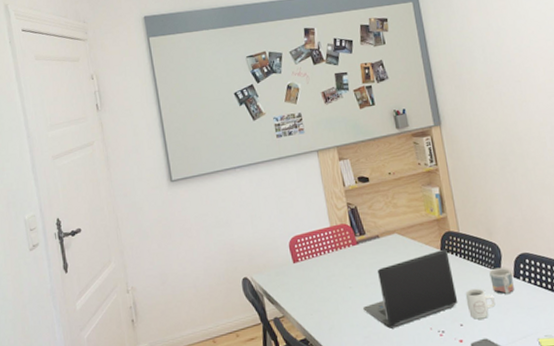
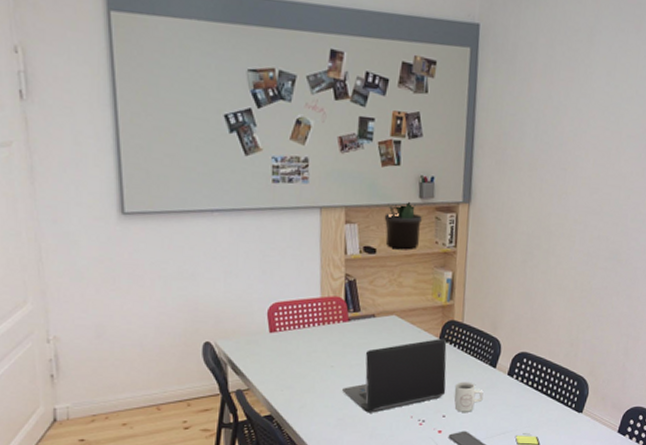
planter: none [371,134,404,175] -> present [385,202,422,250]
mug: present [489,267,515,294] -> none [483,363,507,390]

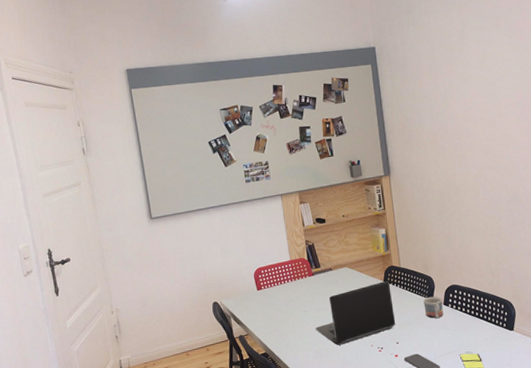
planter: present [385,202,422,250] -> none [328,182,356,218]
mug: present [454,382,483,412] -> none [402,313,427,339]
mug: none [483,363,507,390] -> present [423,296,443,318]

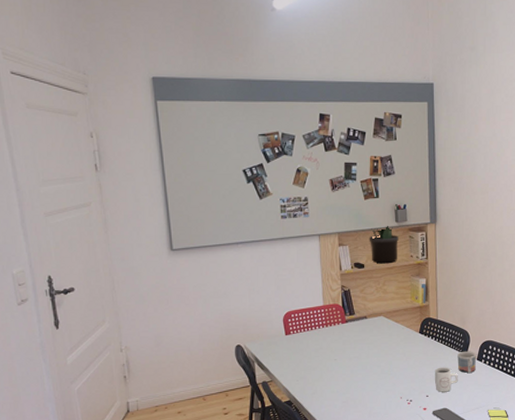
laptop computer: present [316,280,396,345] -> none [345,332,428,396]
planter: none [328,182,356,218] -> present [370,226,398,264]
mug: none [402,313,427,339] -> present [434,367,458,392]

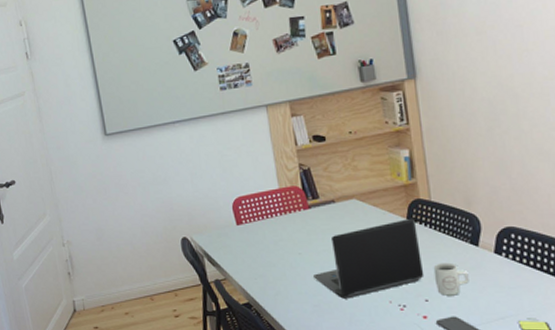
laptop computer: none [345,332,428,396] -> present [313,218,425,299]
planter: present [370,226,398,264] -> none [329,88,368,135]
mug: present [457,351,476,373] -> none [464,241,494,270]

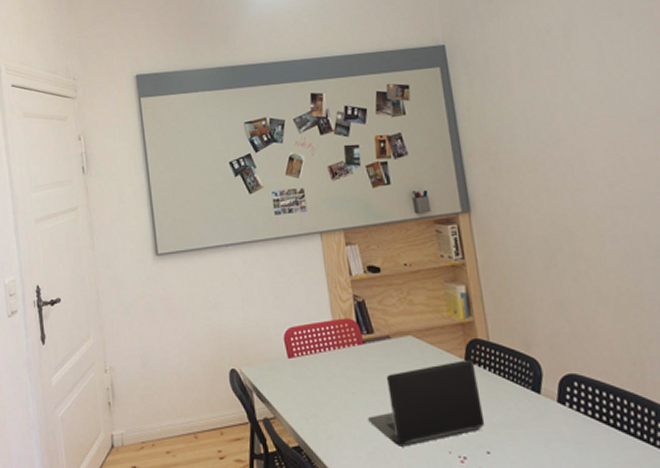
mug: present [433,262,469,296] -> none [494,410,533,448]

